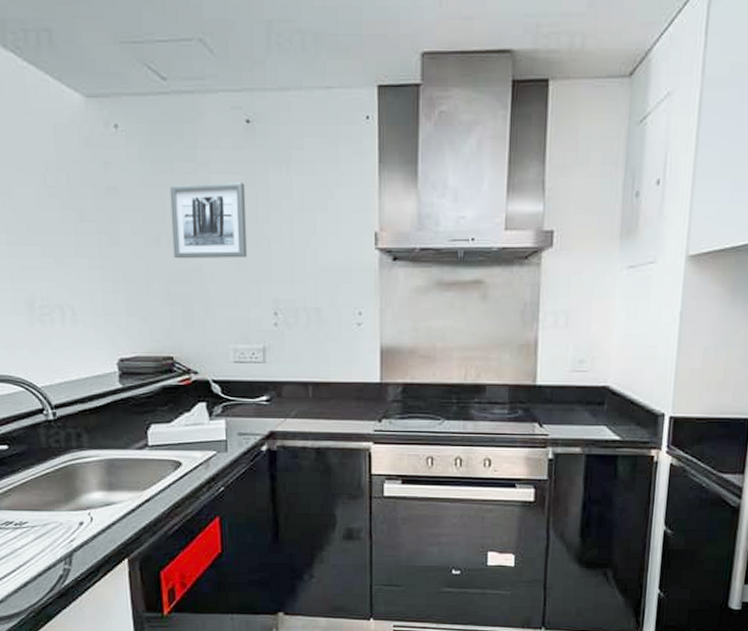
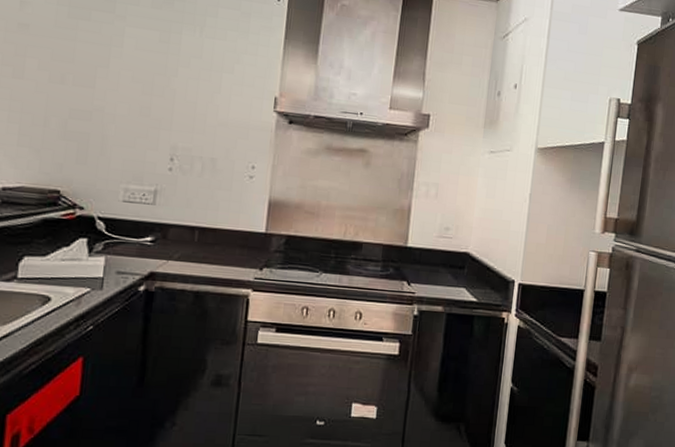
wall art: present [169,182,248,259] -> none [77,31,159,106]

